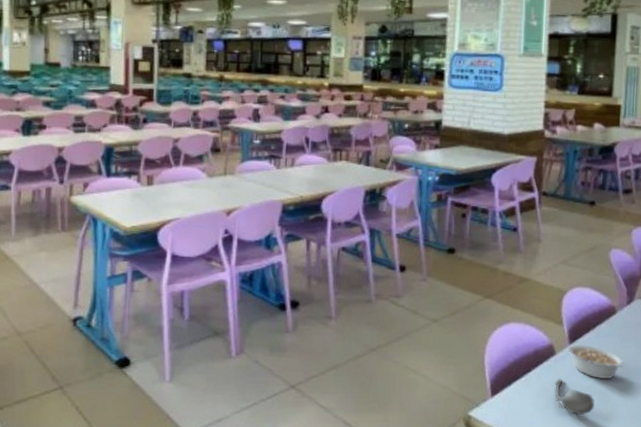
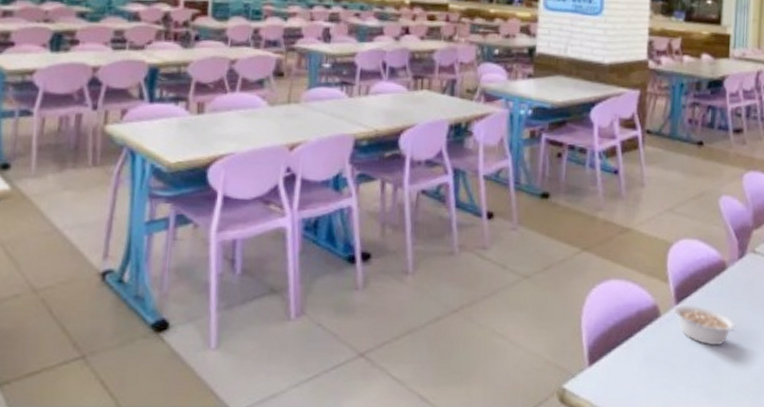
spoon: present [554,379,594,416] -> none [659,345,703,388]

